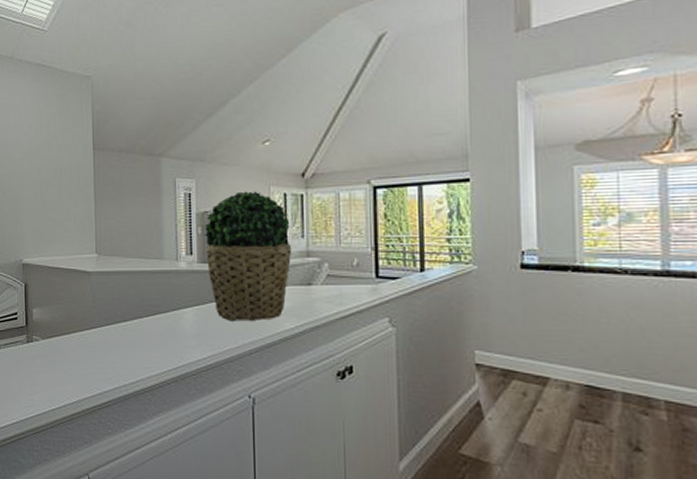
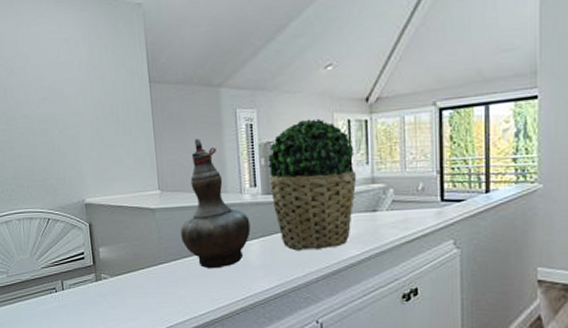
decorative vase: none [114,205,185,336] -> present [180,138,251,269]

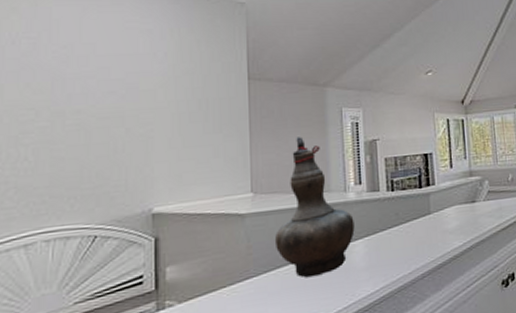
potted plant: present [267,118,357,251] -> none [373,118,457,248]

